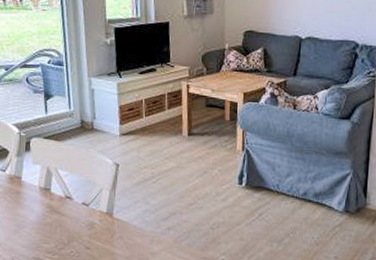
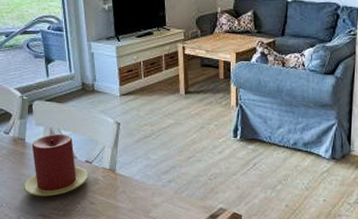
candle: none [18,173,85,239] -> present [23,133,89,196]

